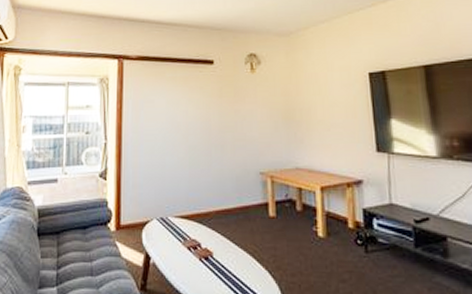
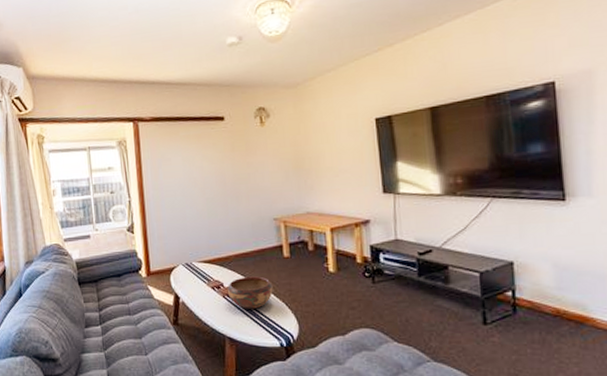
decorative bowl: none [204,237,256,276] -> present [227,276,273,309]

